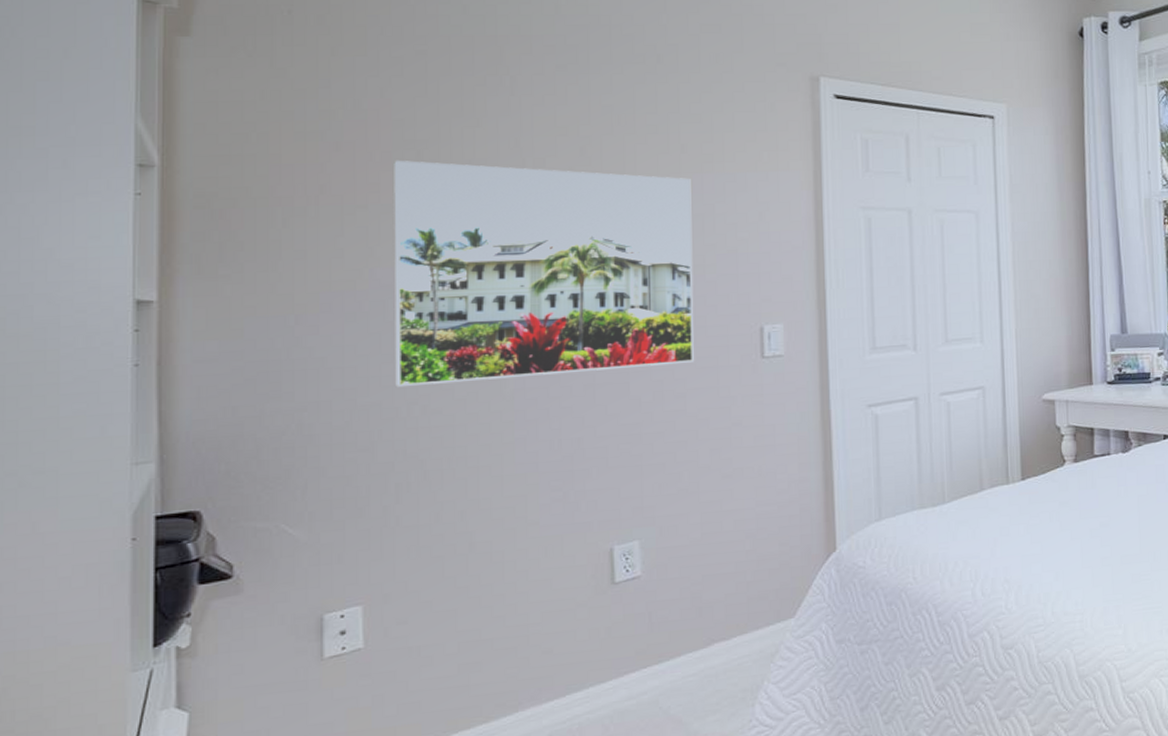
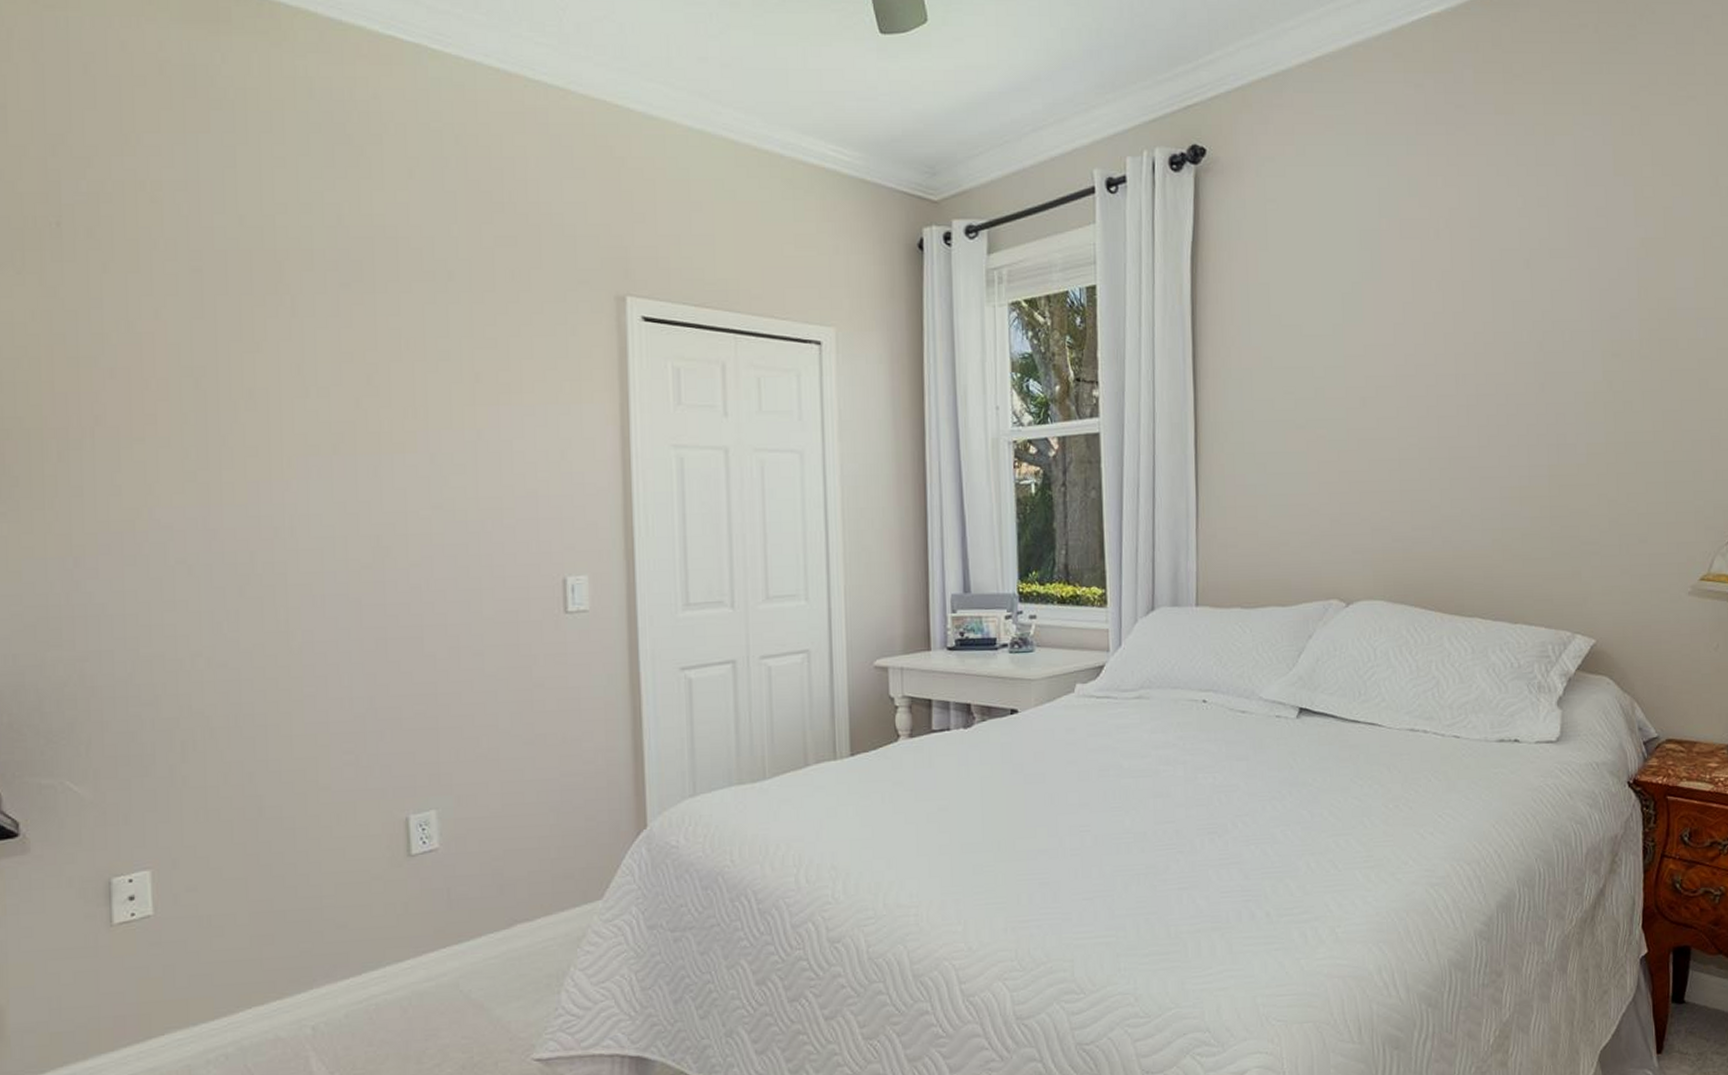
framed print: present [394,160,694,388] -> none [170,388,492,638]

